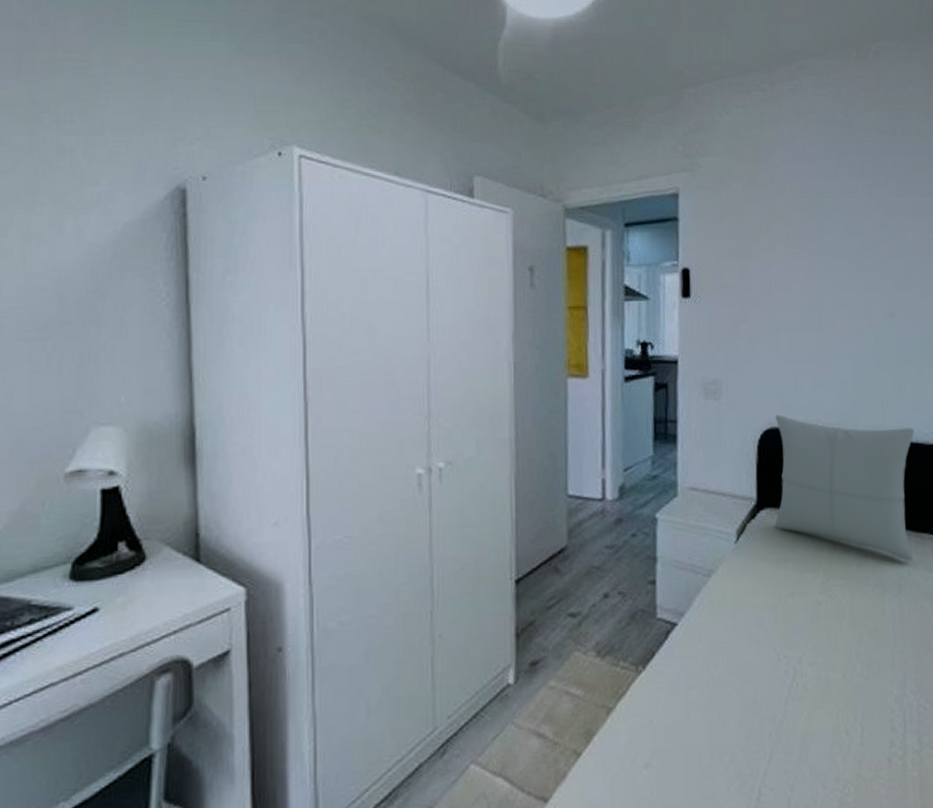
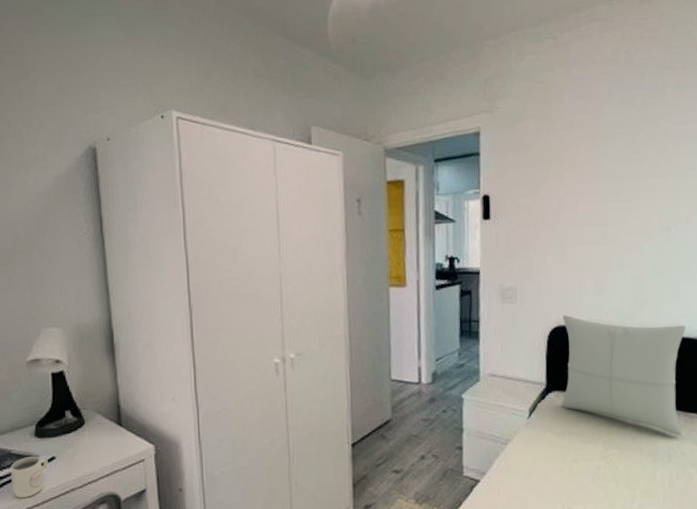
mug: none [27,607,87,670] -> present [10,456,48,498]

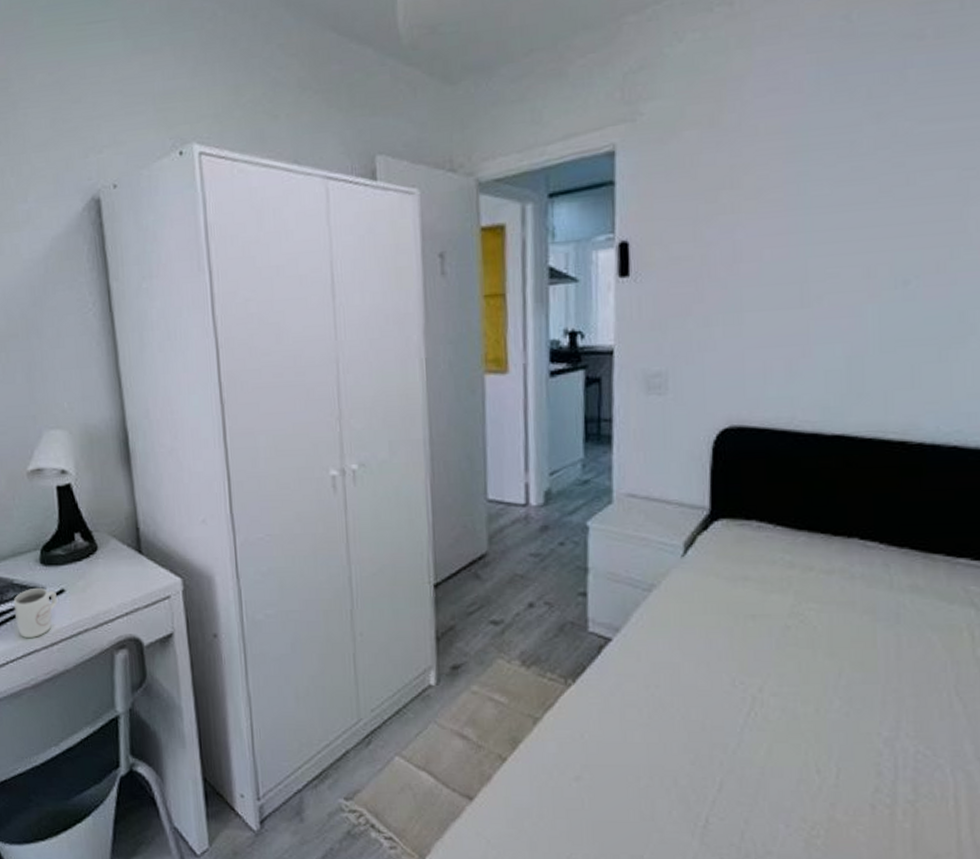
pillow: present [561,315,686,436] -> none [732,411,929,586]

